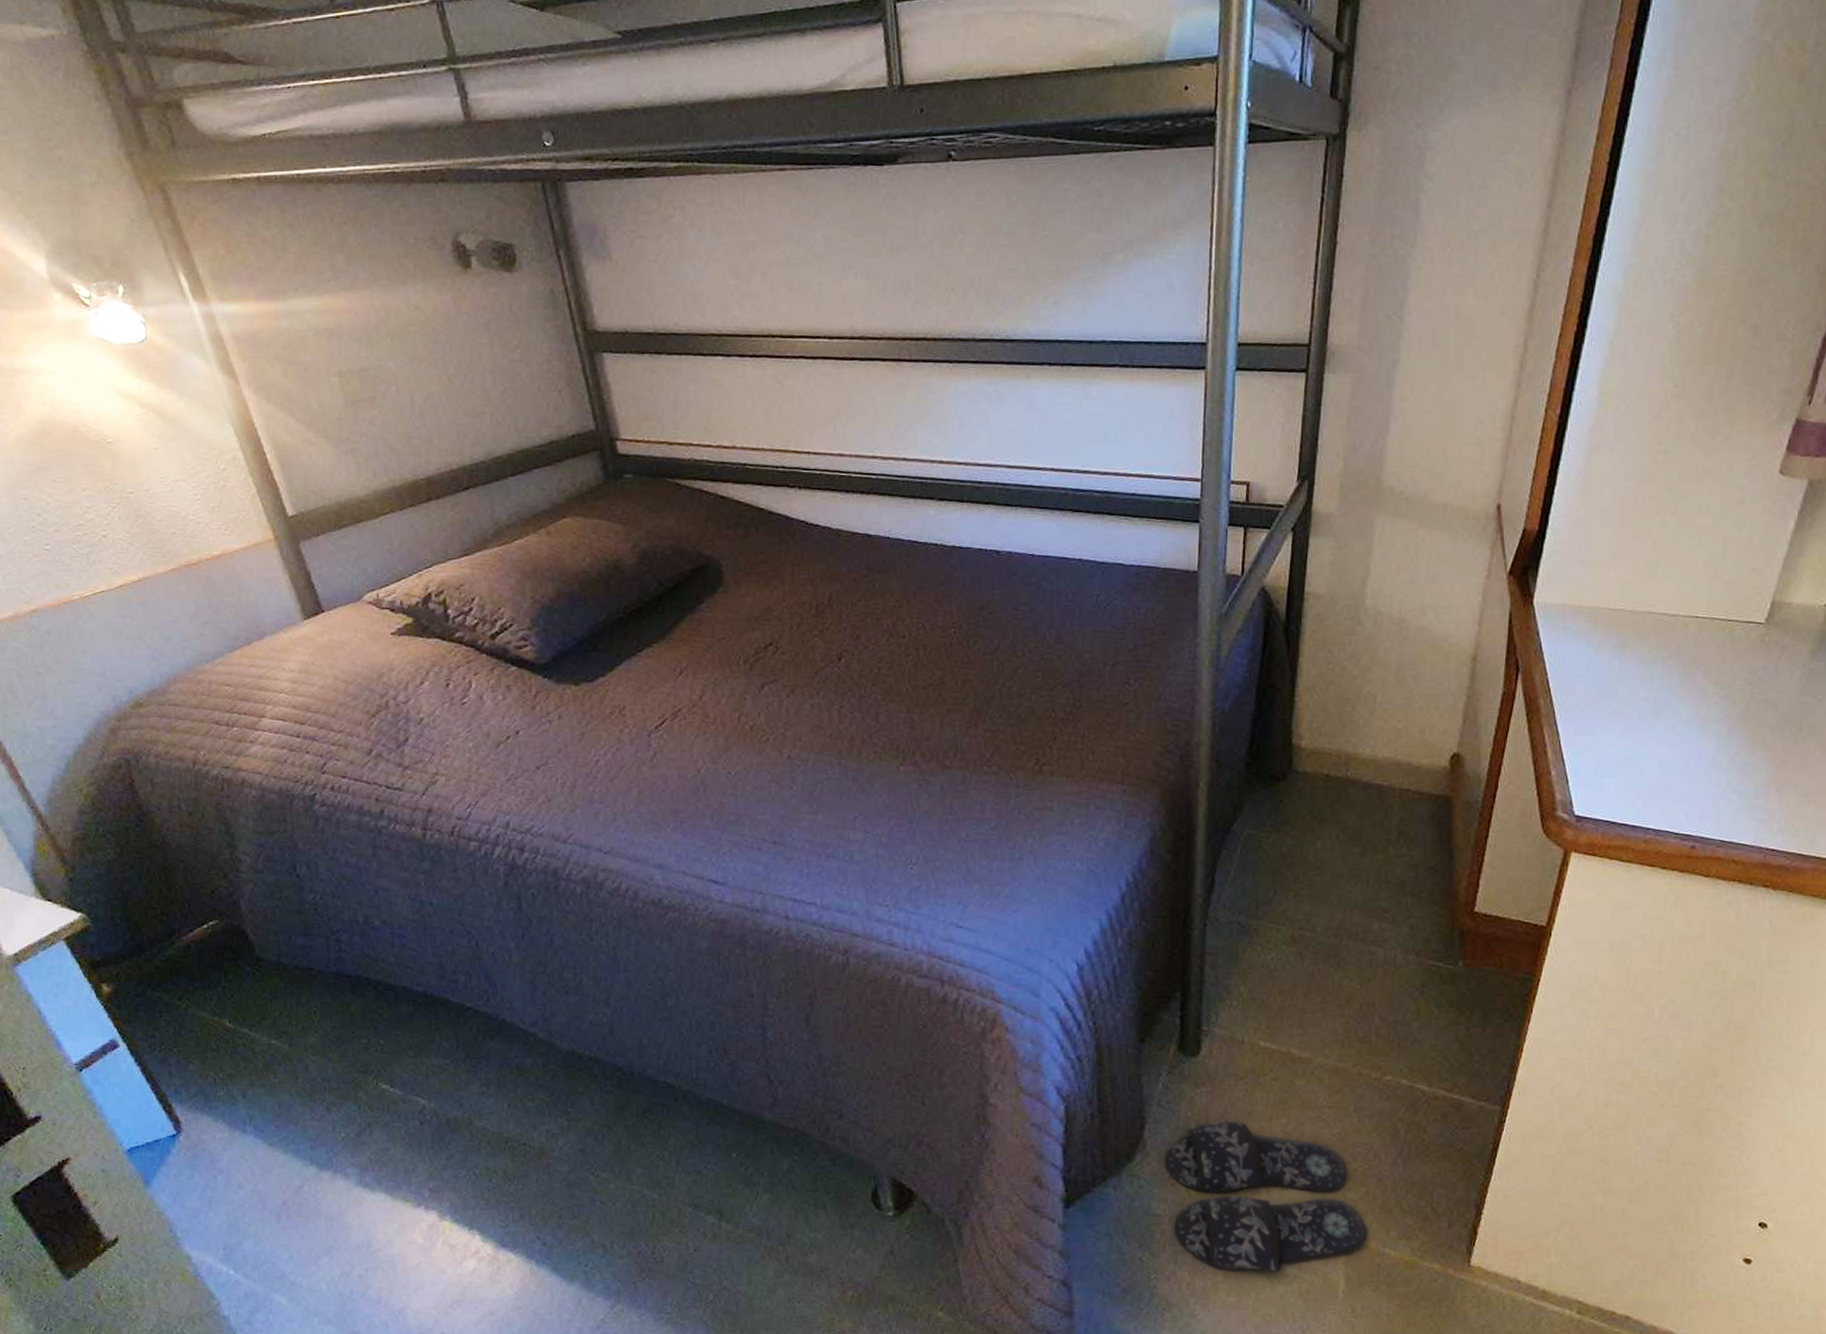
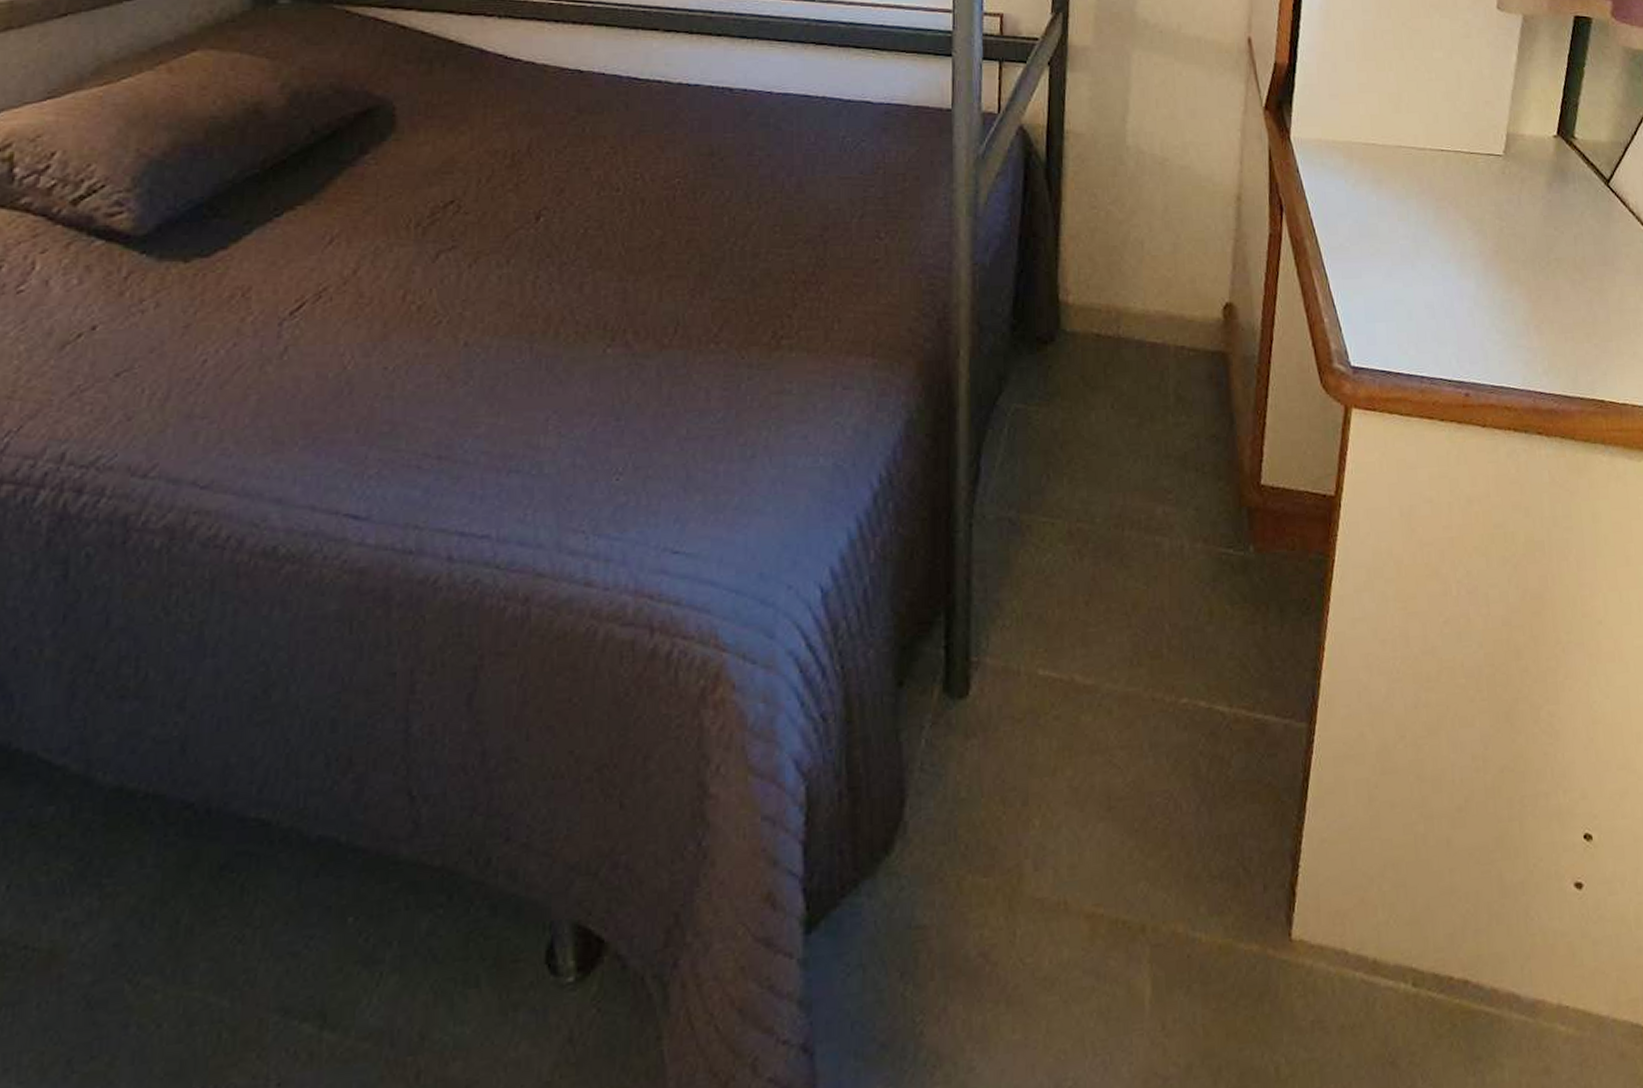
slippers: present [1164,1121,1366,1272] -> none [930,779,1173,996]

